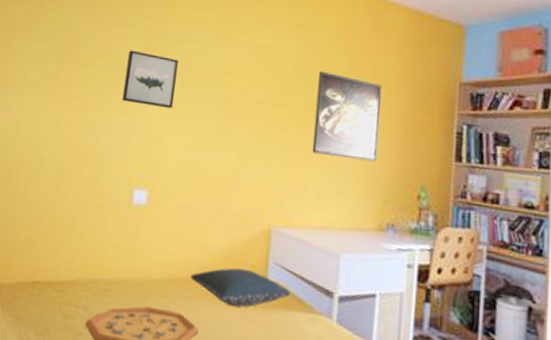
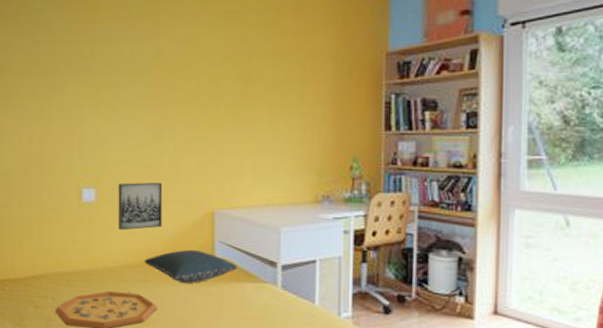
wall art: present [121,50,179,109] -> none [59,55,109,109]
wall art: none [166,188,220,241] -> present [118,182,163,231]
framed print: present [312,71,382,162] -> none [246,56,310,139]

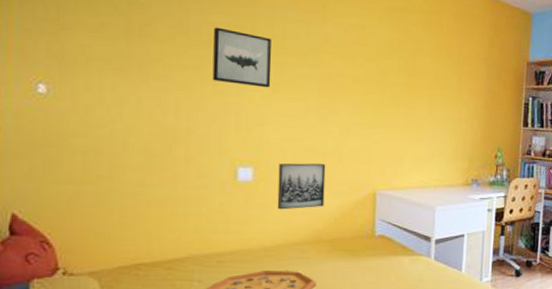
wall art: none [59,55,109,109] -> present [212,27,272,88]
pillow: present [144,249,238,283] -> none [304,227,396,259]

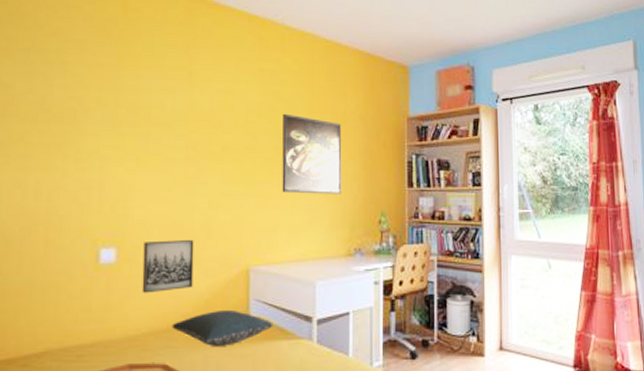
wall art: present [212,27,272,88] -> none [74,102,136,161]
pillow: none [304,227,396,259] -> present [171,309,274,346]
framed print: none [408,51,466,130] -> present [282,113,342,195]

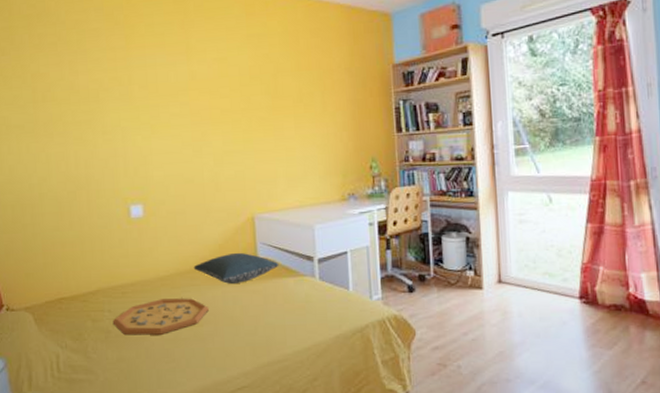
wall art: present [142,239,194,294] -> none [164,193,208,241]
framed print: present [282,113,342,195] -> none [273,73,333,147]

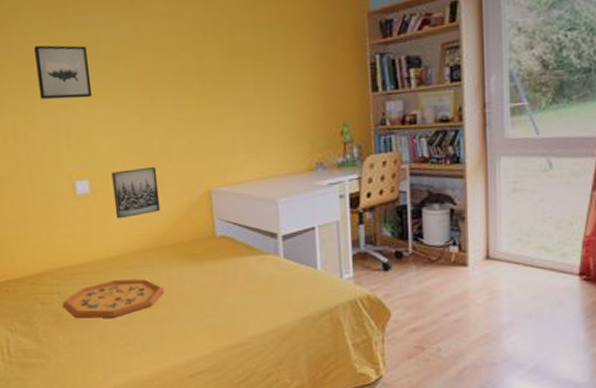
wall art: none [99,82,149,131] -> present [34,45,92,100]
wall art: none [164,193,208,241] -> present [111,166,160,219]
pillow: present [193,252,279,284] -> none [146,229,240,264]

